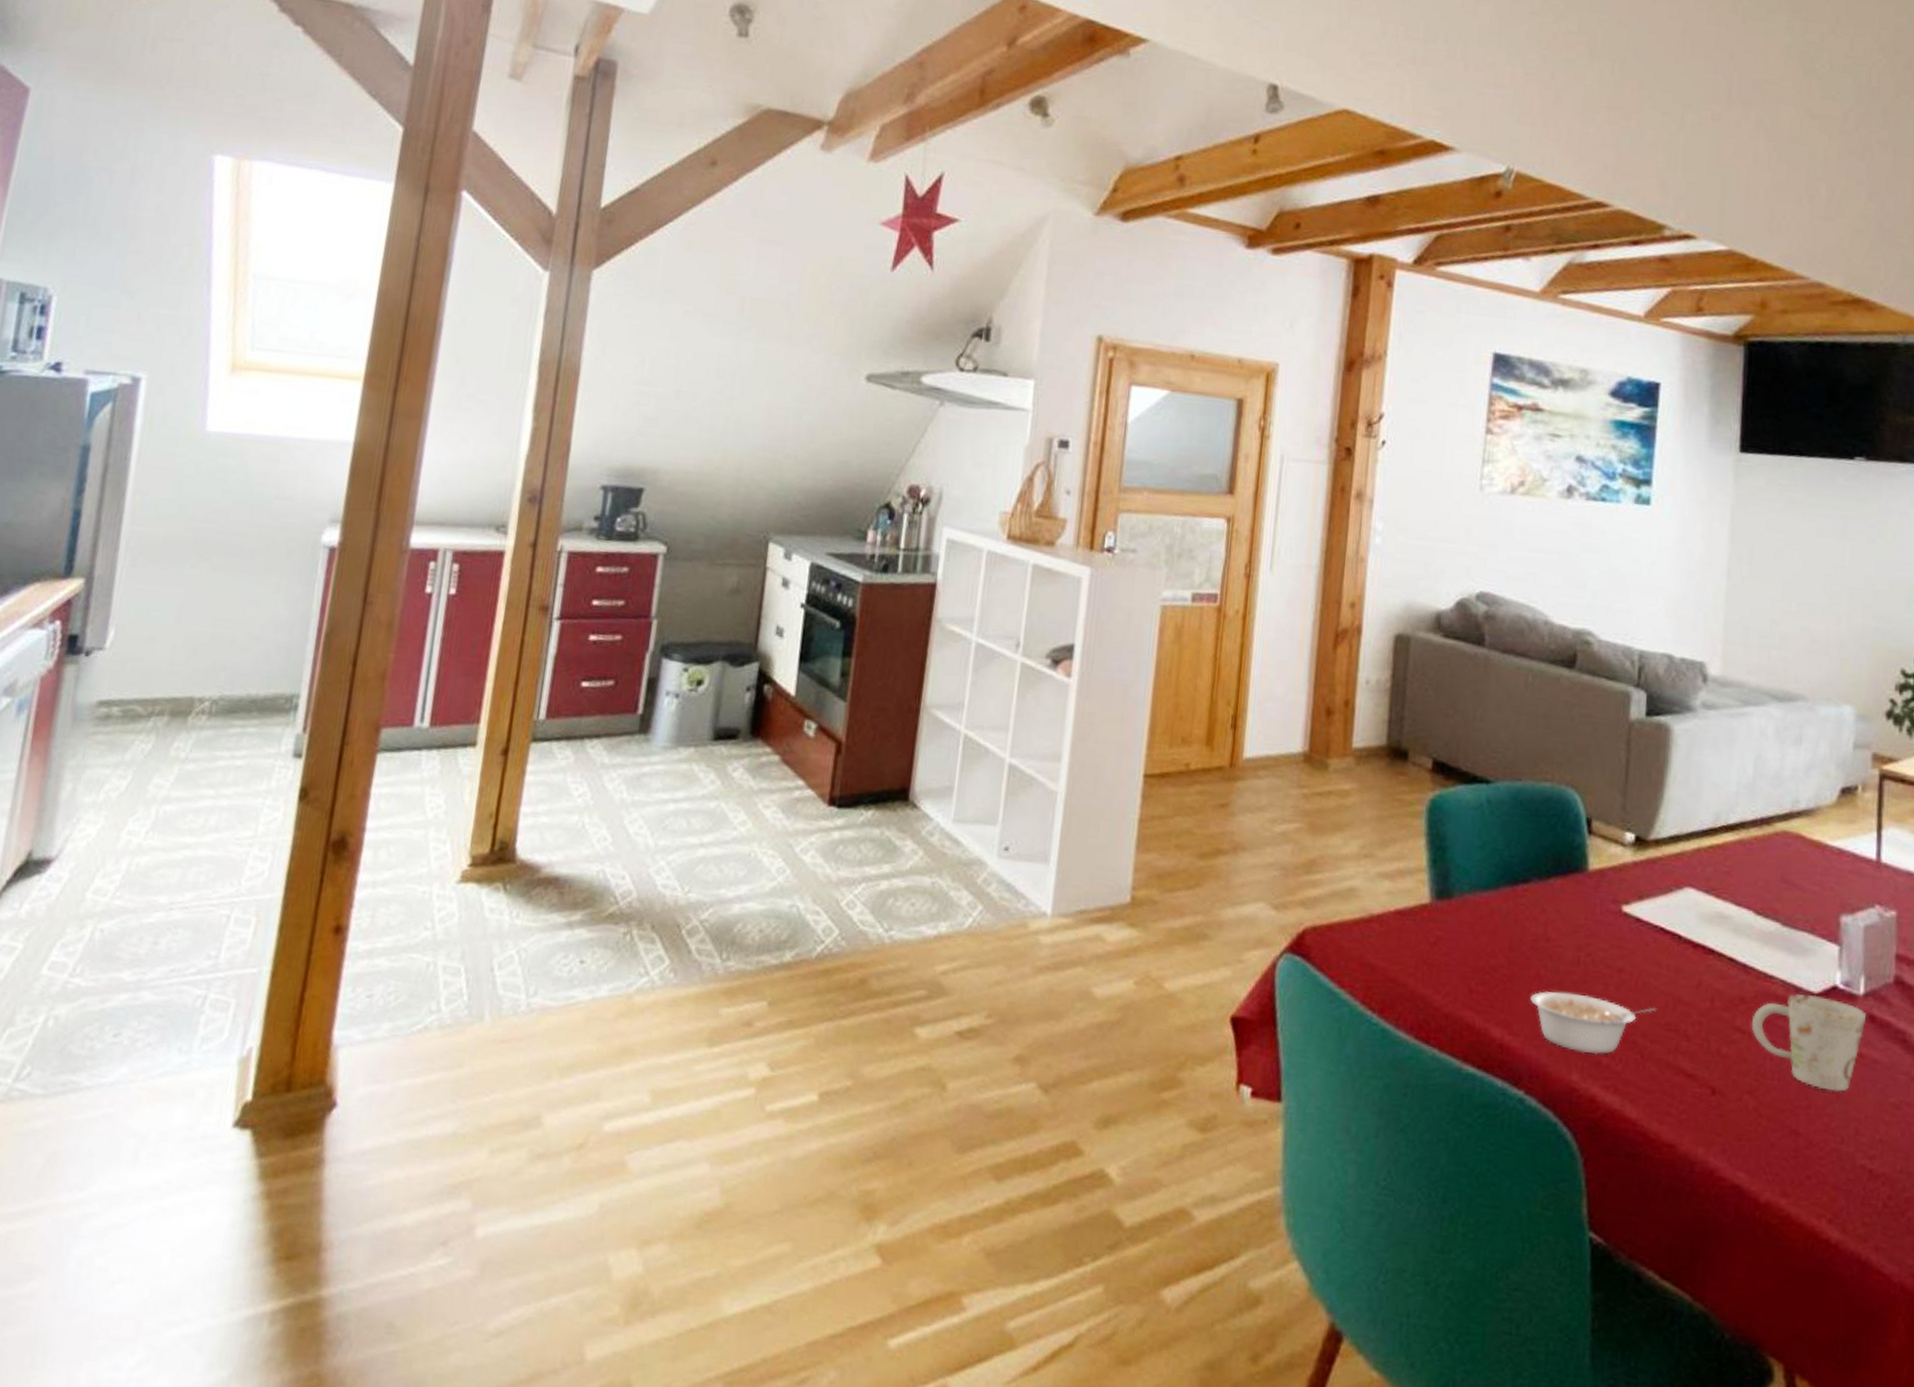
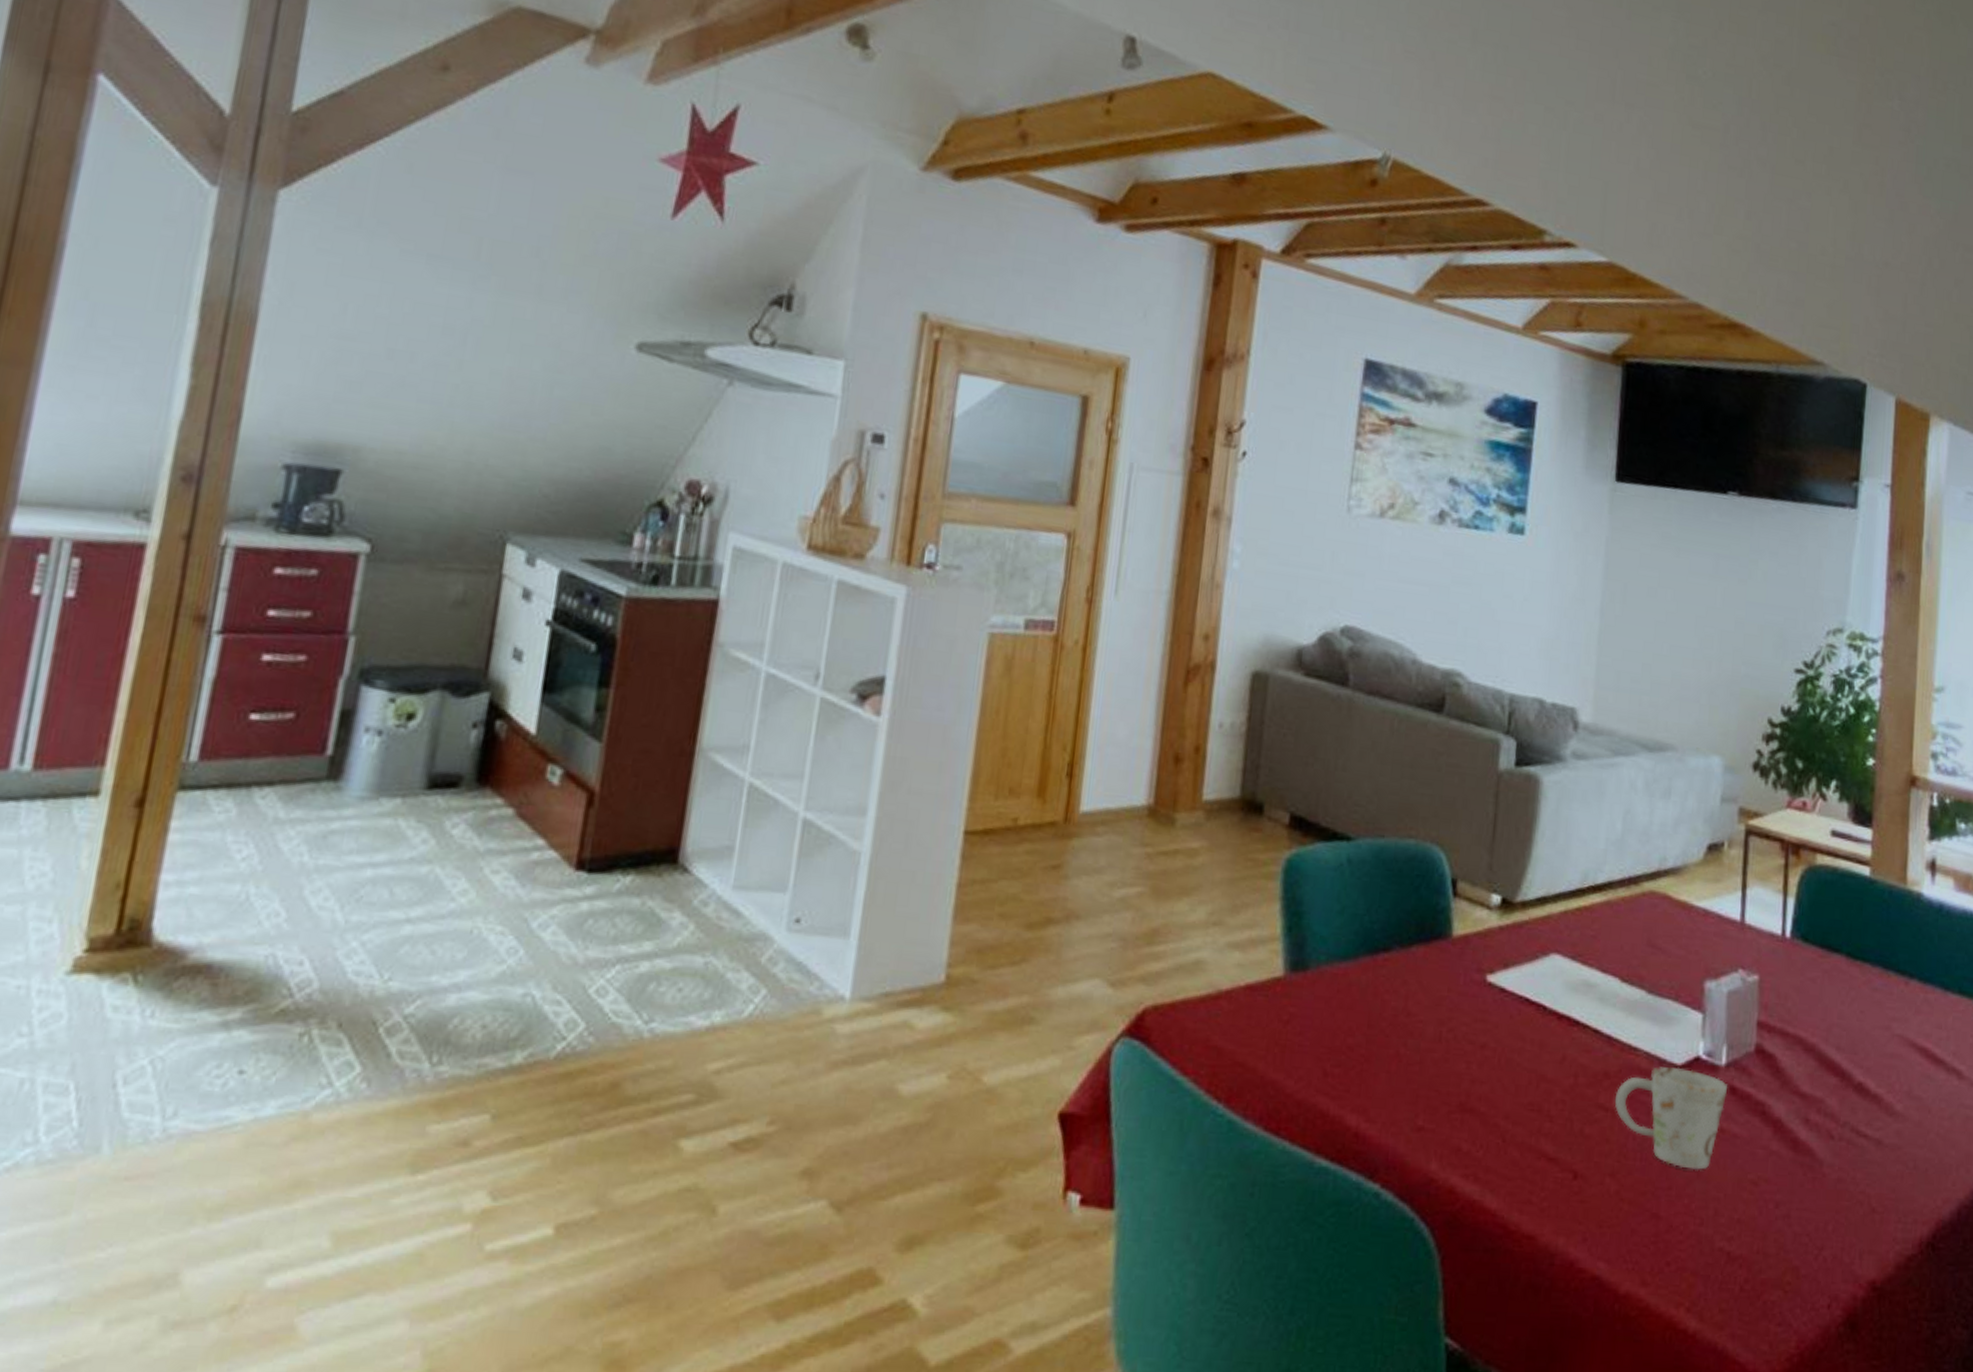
legume: present [1530,991,1657,1055] -> none [1388,1071,1520,1141]

